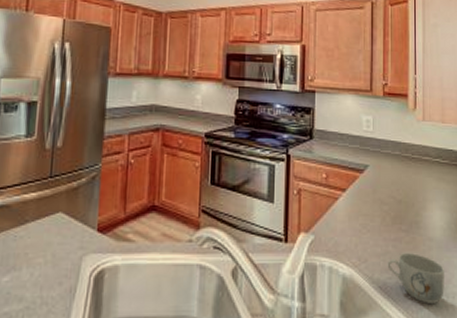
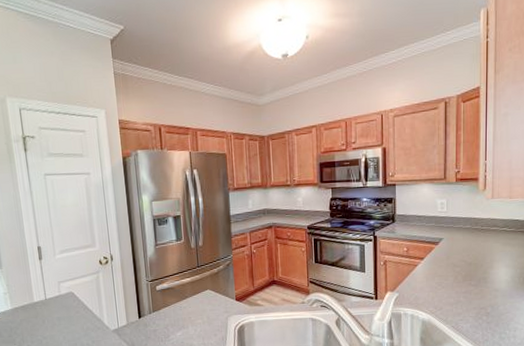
mug: present [387,253,444,305] -> none [459,301,507,337]

